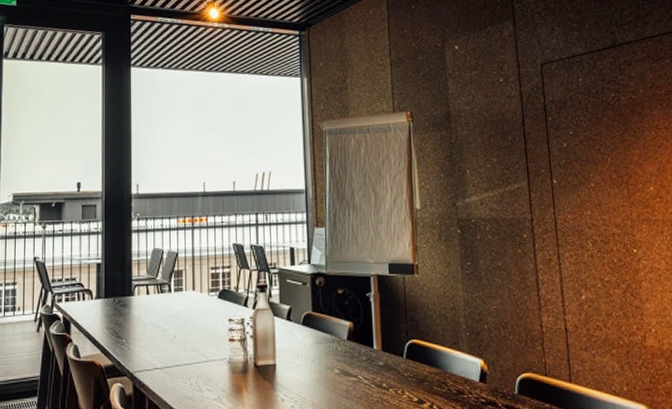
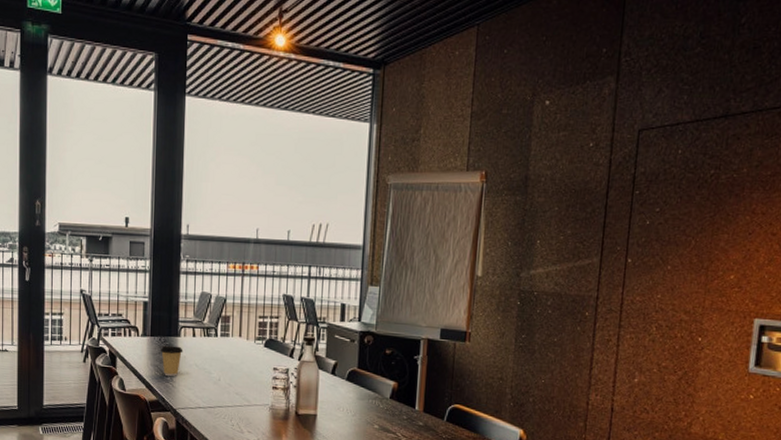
coffee cup: none [114,306,138,339] -> present [160,345,183,377]

